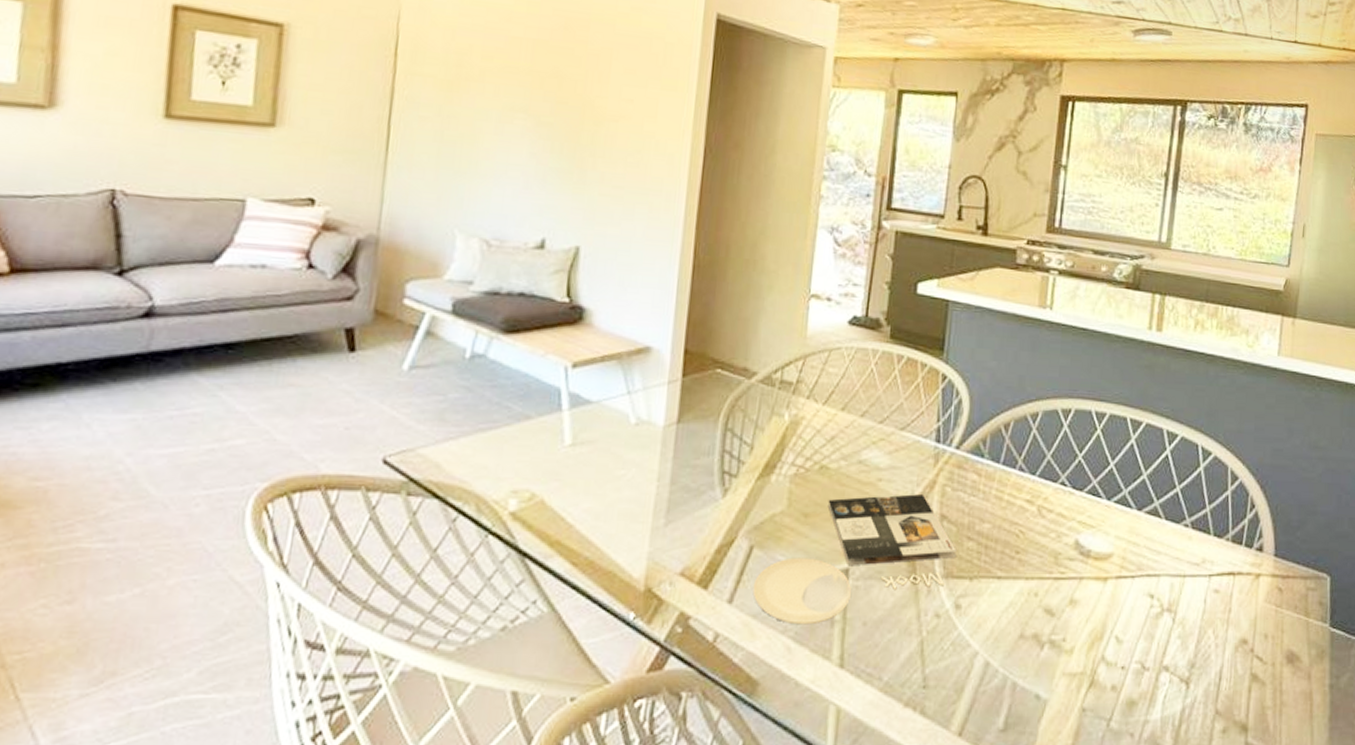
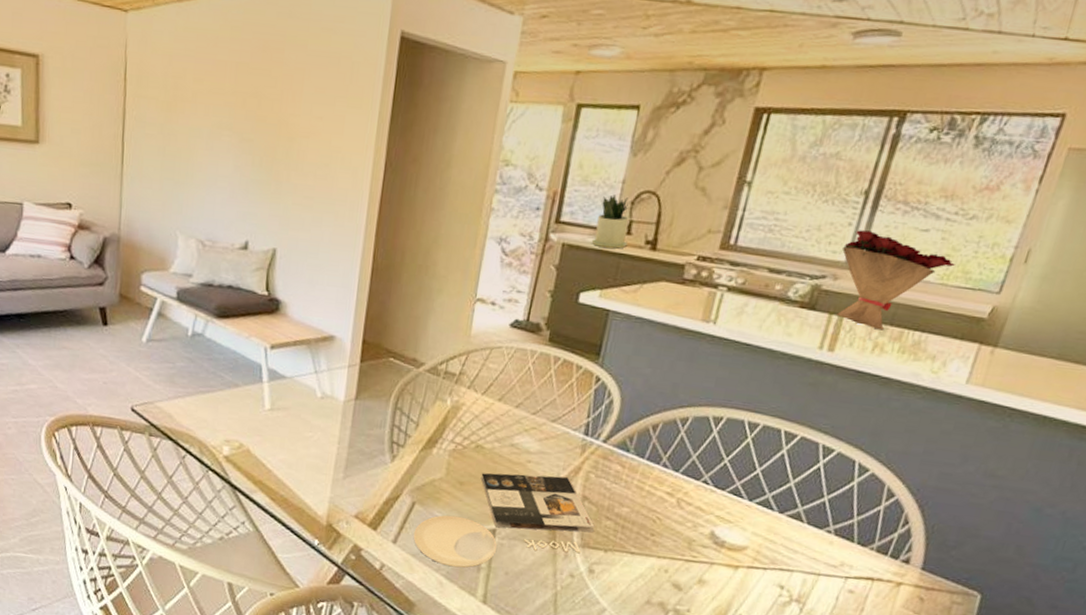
planter: none [924,180,961,235] -> present [591,194,631,249]
flower bouquet: none [1154,210,1249,307] -> present [835,230,955,330]

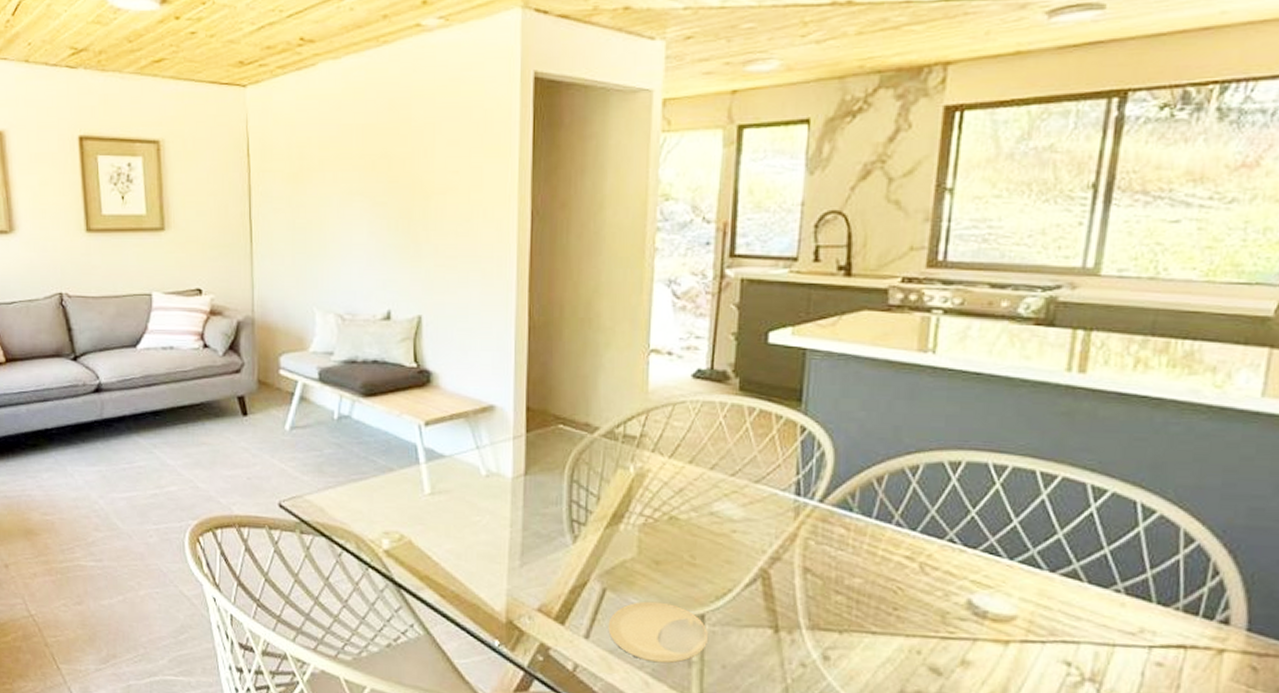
magazine: present [480,473,595,553] -> none [679,545,823,637]
planter: present [591,194,631,249] -> none [774,219,818,278]
flower bouquet: present [835,230,955,330] -> none [1076,229,1220,343]

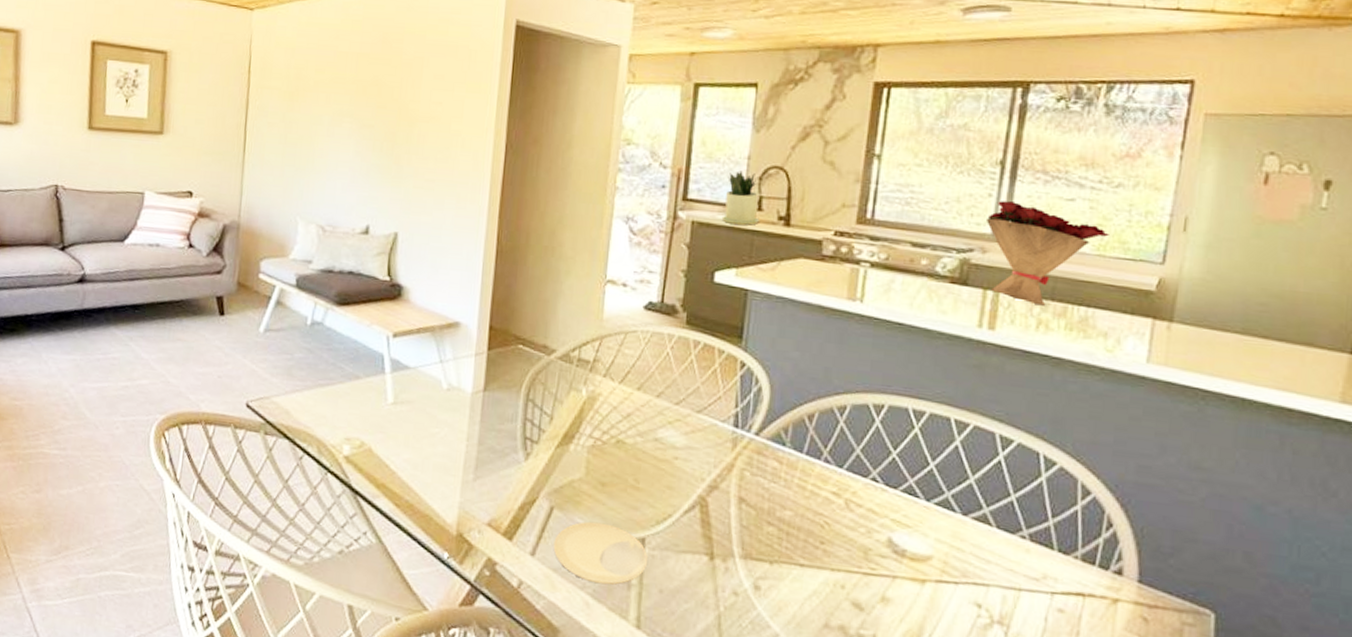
planter: none [774,219,818,278] -> present [721,171,761,226]
flower bouquet: none [1076,229,1220,343] -> present [987,201,1109,306]

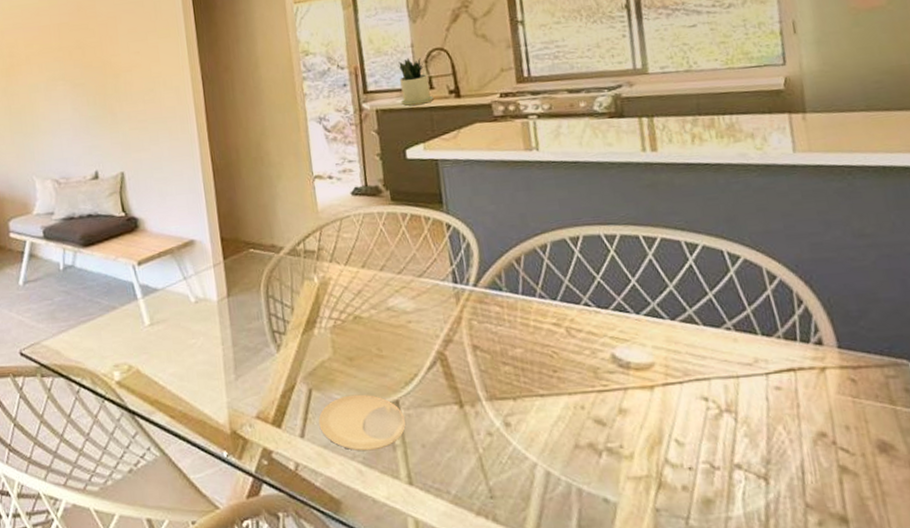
flower bouquet: present [987,201,1109,306] -> none [626,37,733,122]

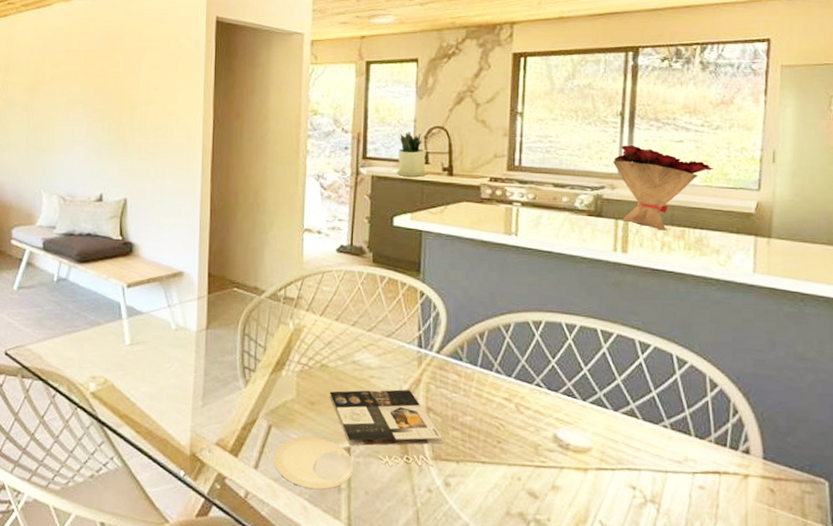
magazine: none [367,329,496,414] -> present [329,389,443,467]
flower bouquet: none [626,37,733,122] -> present [613,145,713,231]

